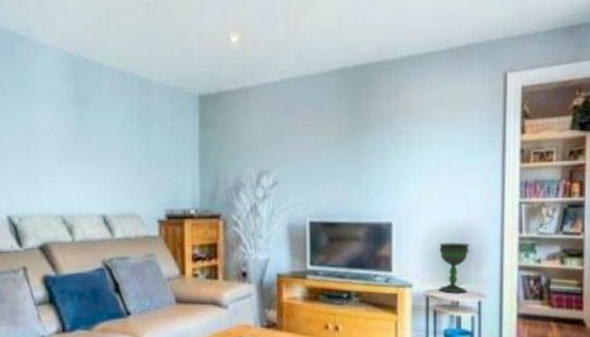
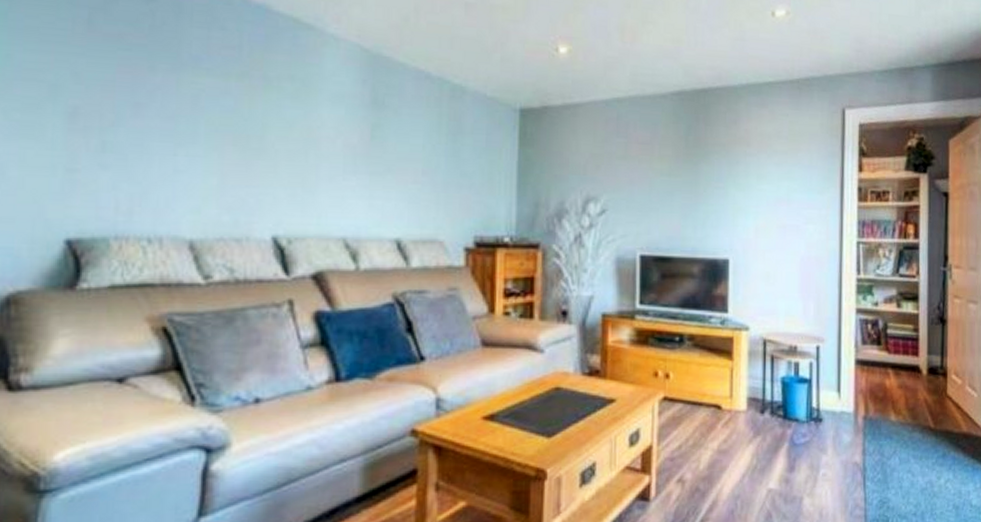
chalice: present [438,243,471,294] -> none [776,282,809,338]

